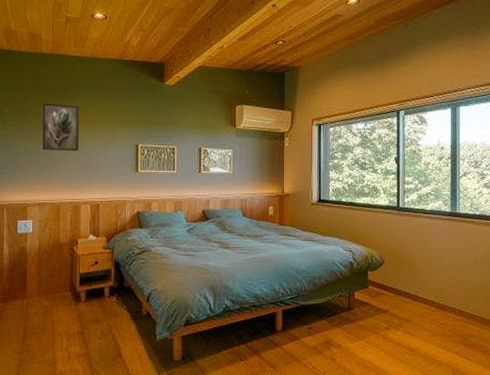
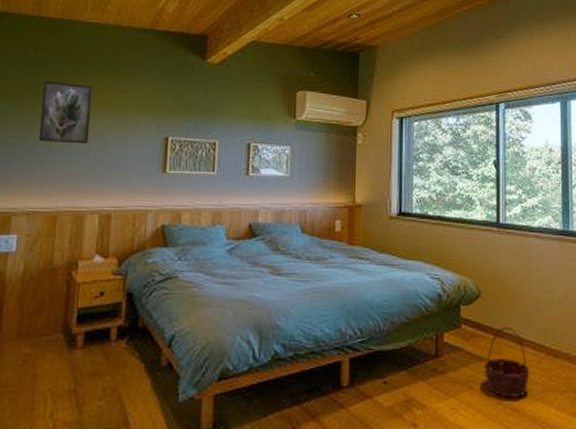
basket: none [386,286,423,341] -> present [483,326,530,399]

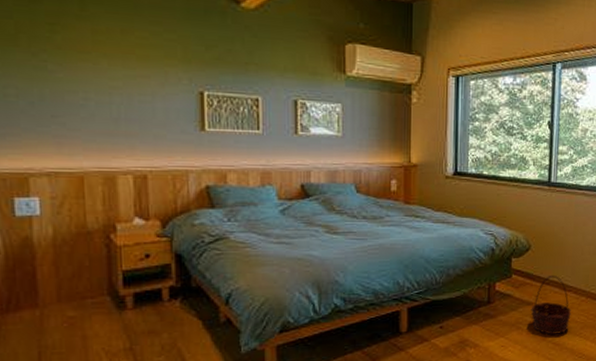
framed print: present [39,81,93,144] -> none [41,22,109,98]

